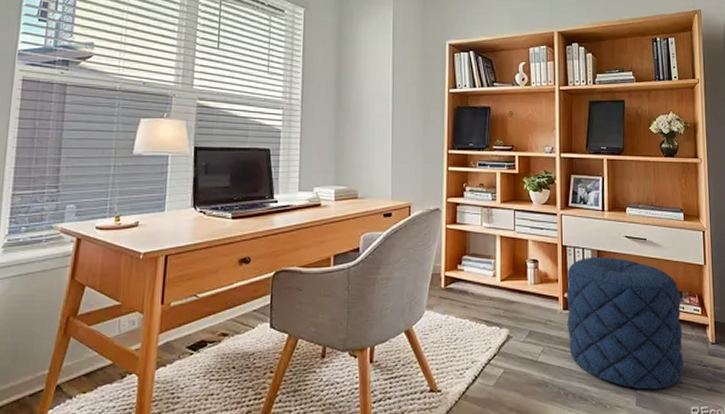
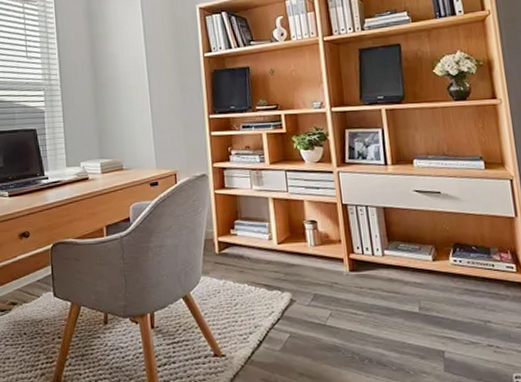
pouf: present [566,256,684,390] -> none [350,213,500,355]

